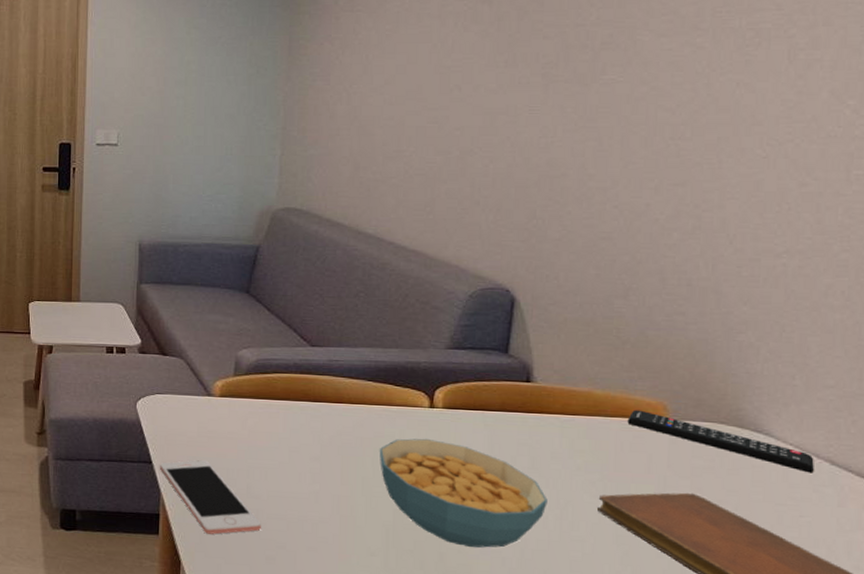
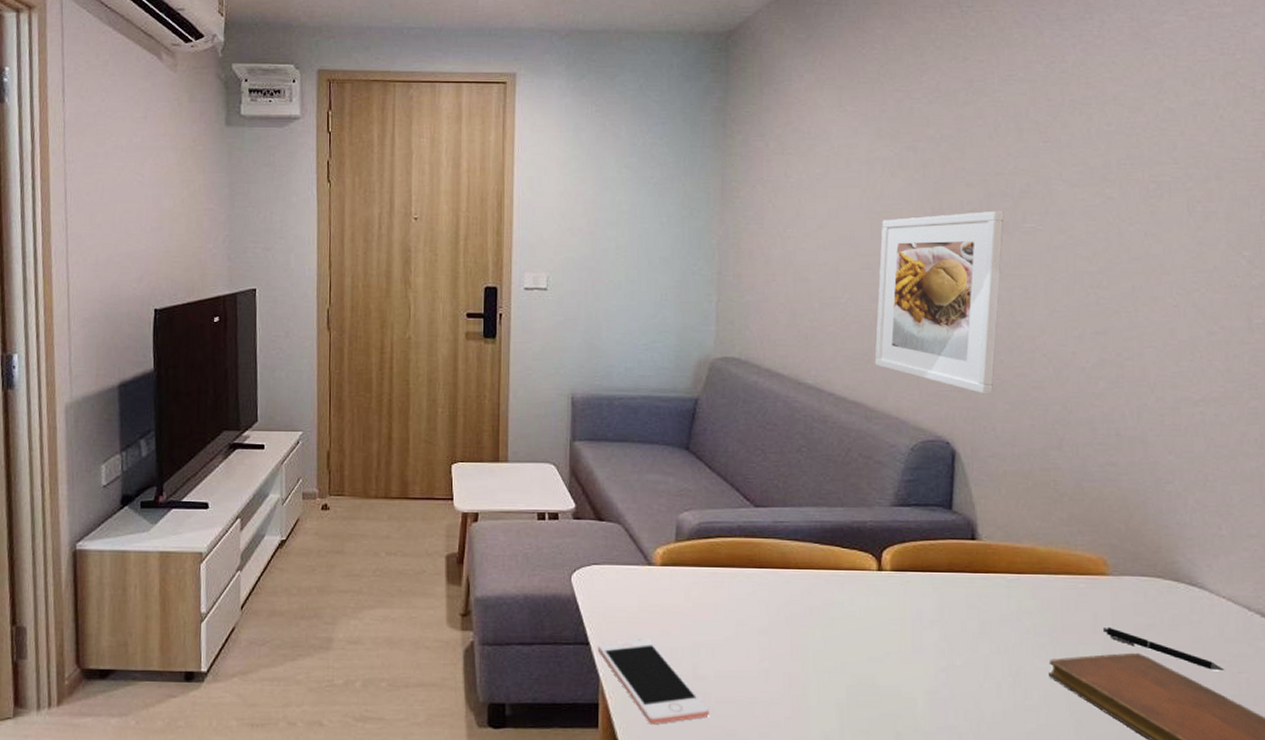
cereal bowl: present [379,438,548,548] -> none [829,604,1000,724]
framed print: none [436,62,582,245] -> present [874,210,1004,395]
remote control: present [627,409,814,474] -> none [1071,566,1247,627]
pen: none [658,467,785,515] -> present [1103,626,1225,671]

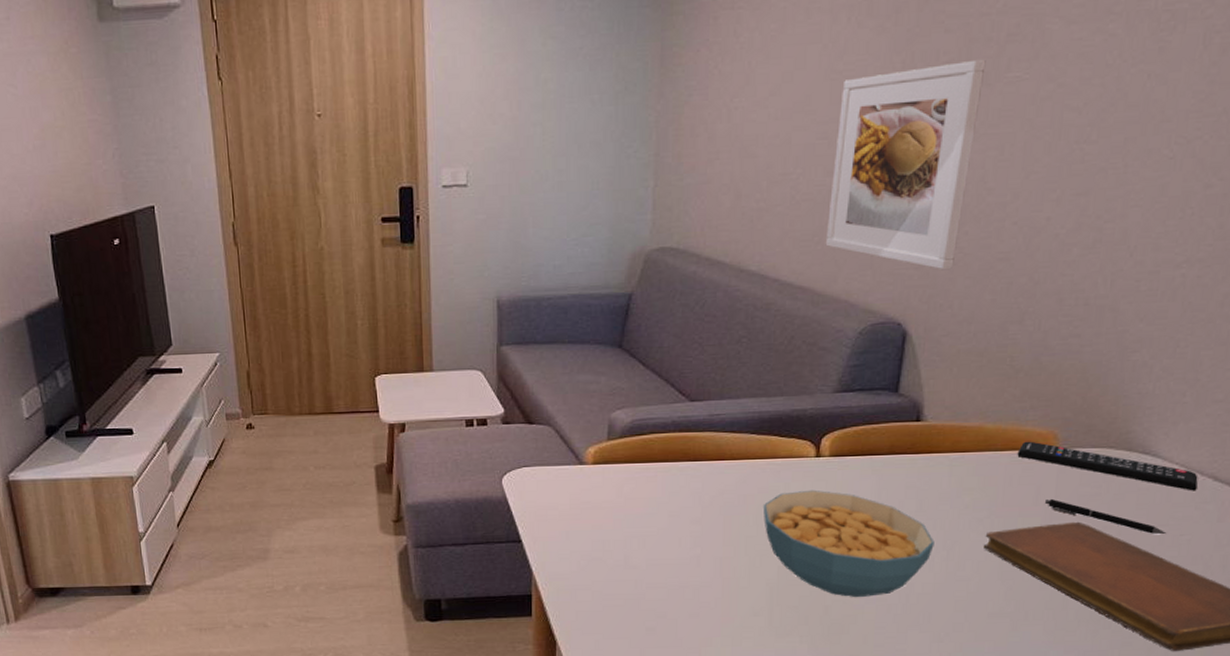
cell phone: present [598,638,710,724] -> none [530,533,641,611]
cereal bowl: none [829,604,1000,724] -> present [763,489,935,597]
remote control: none [1071,566,1247,627] -> present [1017,441,1198,491]

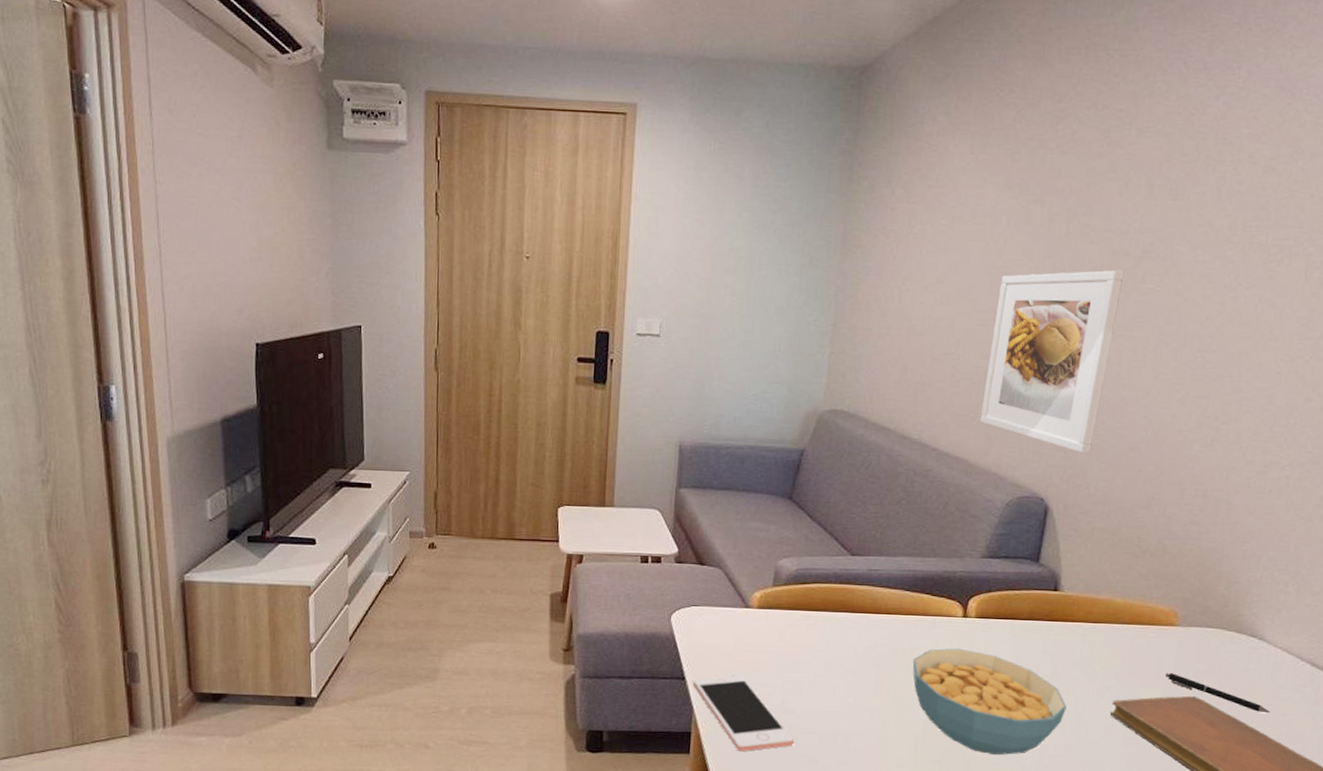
cell phone: none [530,533,641,611] -> present [693,674,795,752]
remote control: present [1017,441,1198,491] -> none [1142,617,1298,675]

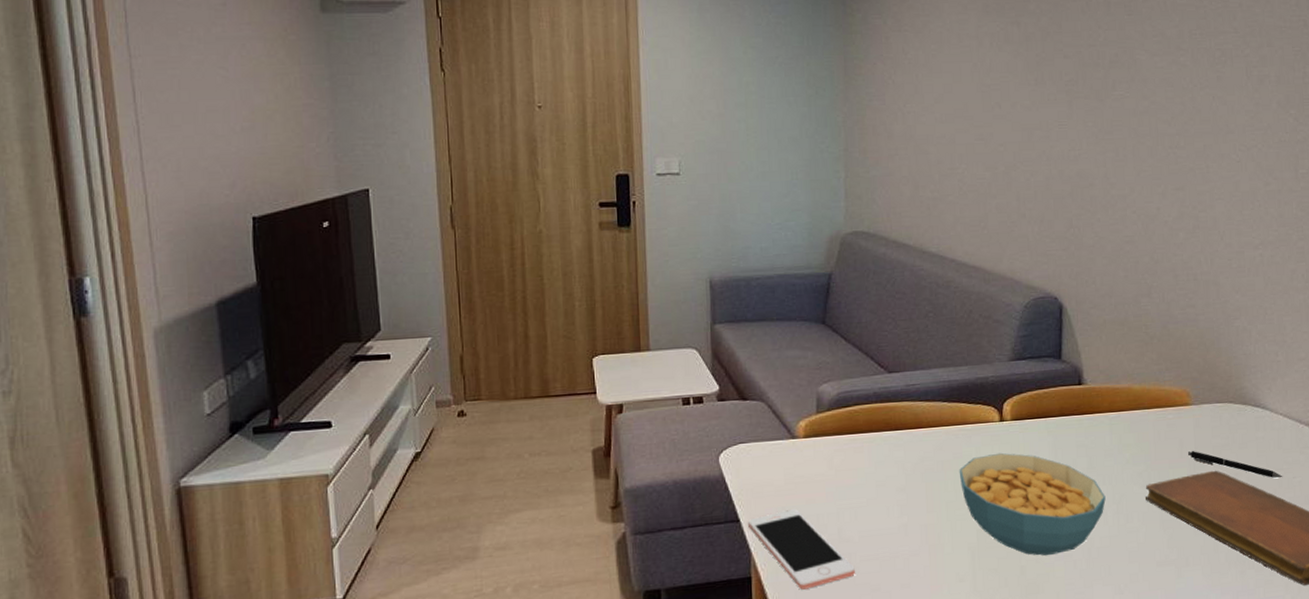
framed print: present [980,270,1124,454] -> none [990,80,1097,252]

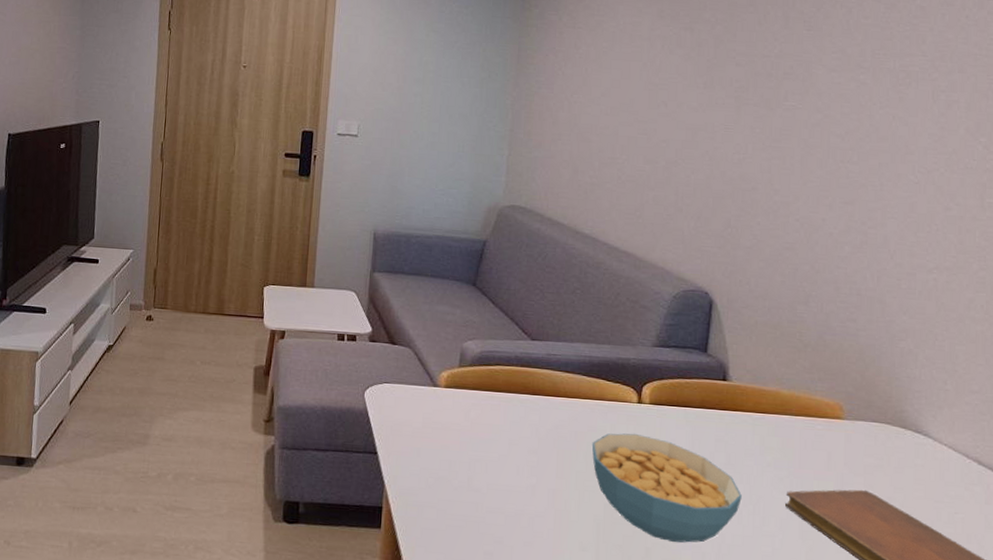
cell phone: present [748,508,856,590] -> none [385,451,481,529]
pen: present [1188,450,1283,478] -> none [836,465,943,511]

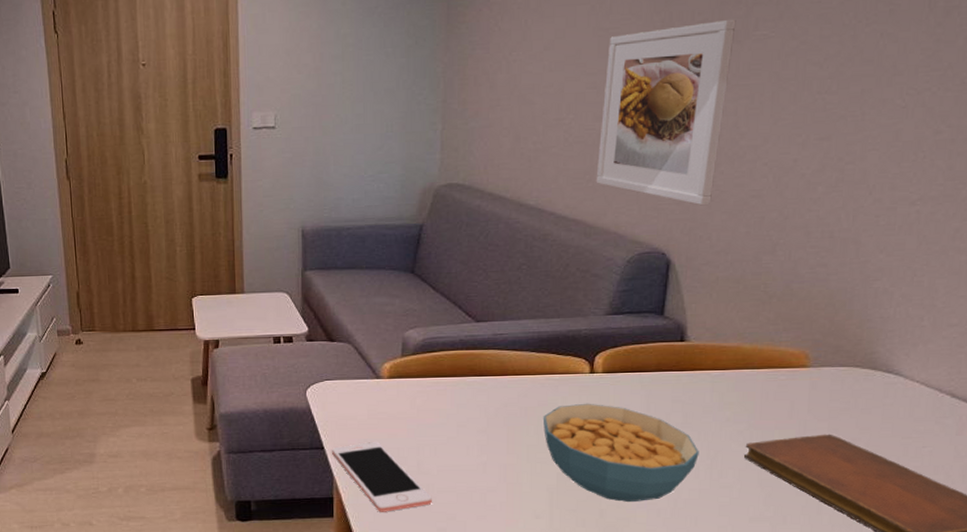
cell phone: none [385,451,481,529] -> present [332,441,433,512]
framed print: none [645,88,768,252] -> present [596,19,736,206]

